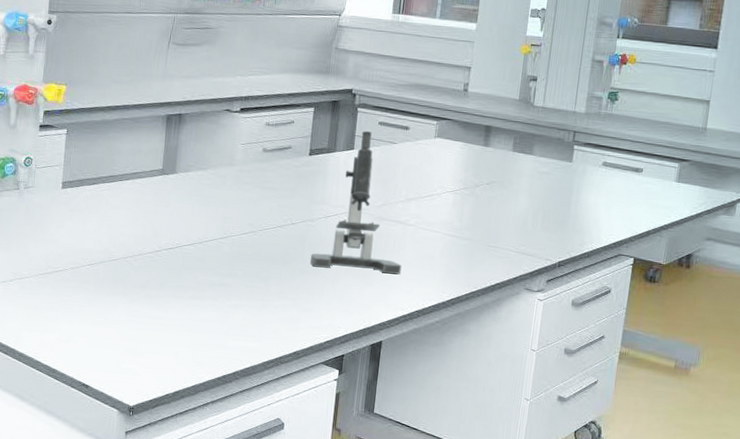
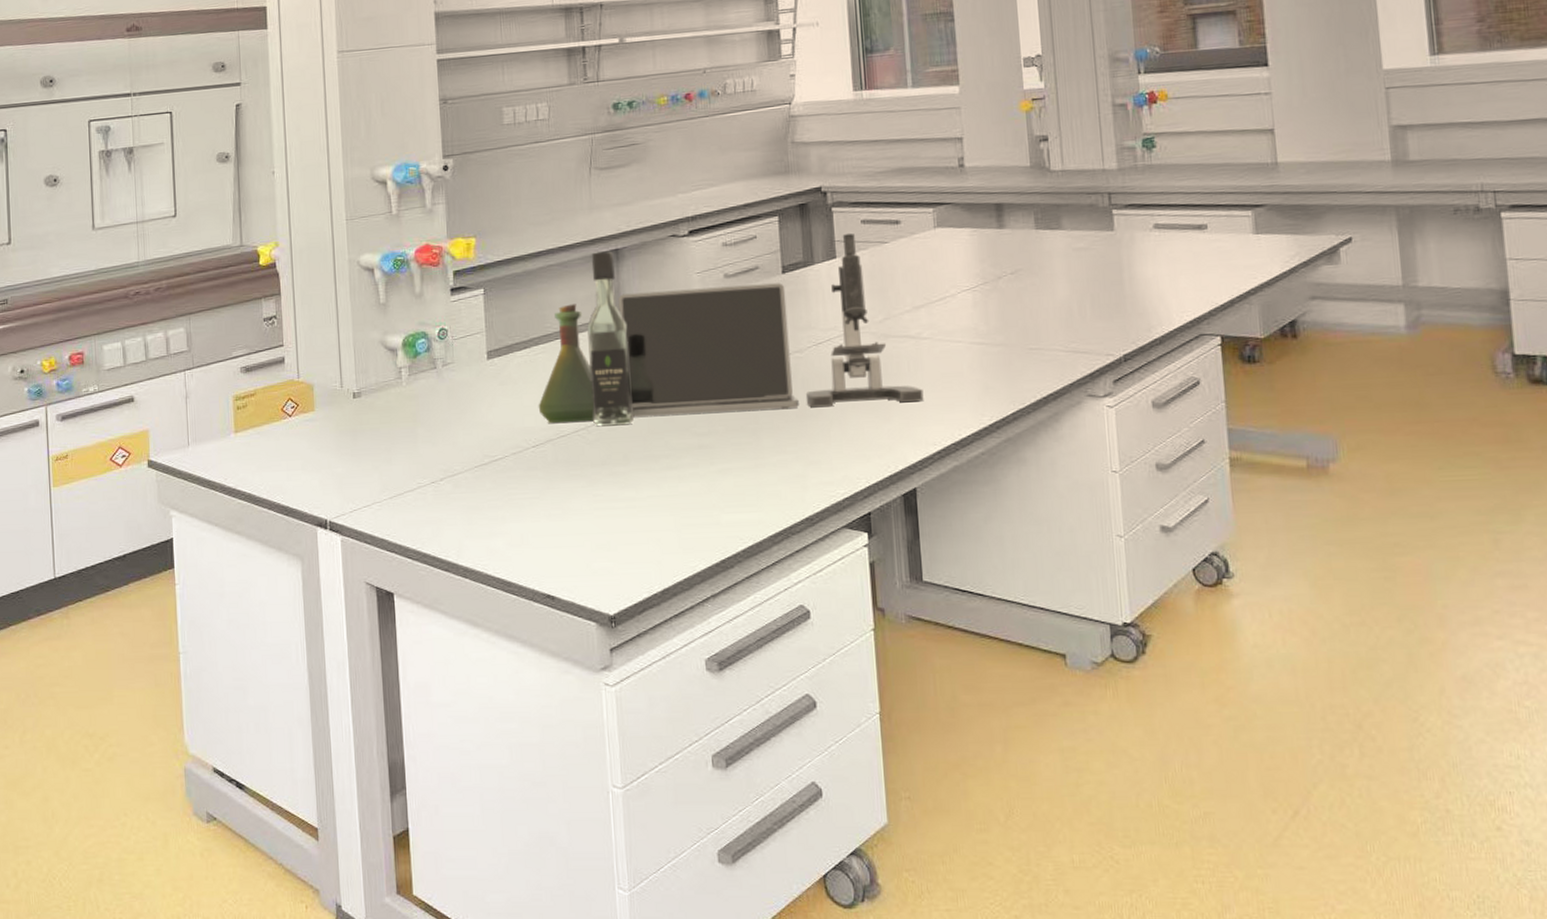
flask: none [97,153,145,251] -> present [538,304,595,423]
bottle: none [140,113,179,259] -> present [587,251,634,427]
laptop: none [171,152,310,265] -> present [618,283,799,418]

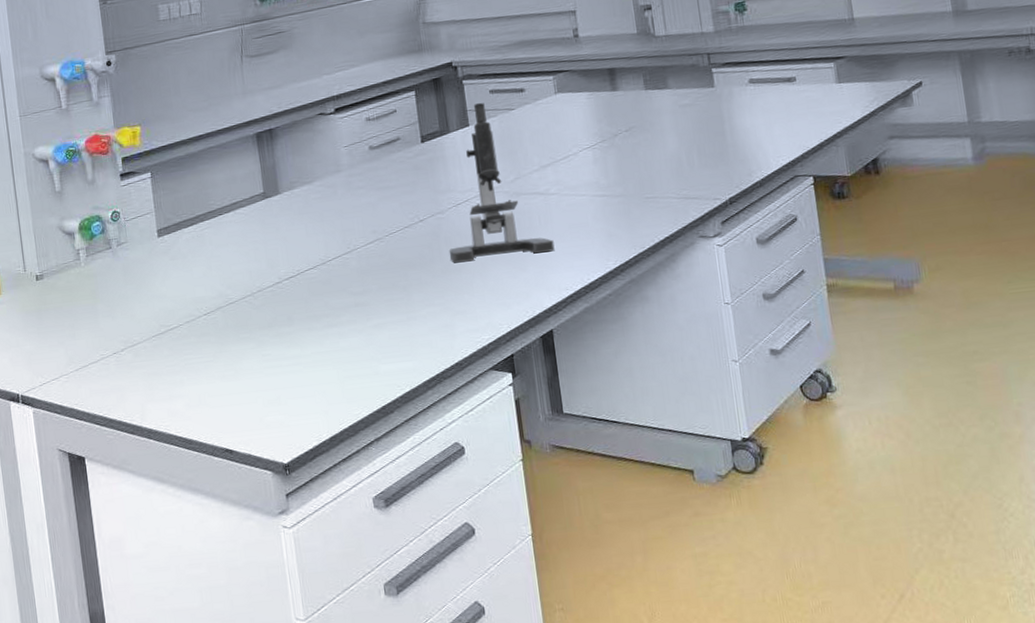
flask: present [538,304,595,423] -> none [207,181,259,292]
bottle: present [587,251,634,427] -> none [247,131,295,292]
laptop: present [618,283,799,418] -> none [274,151,444,283]

